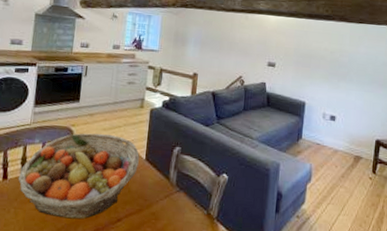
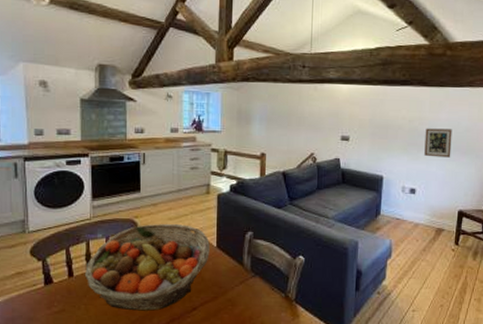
picture frame: none [344,60,371,89] -> present [424,128,452,158]

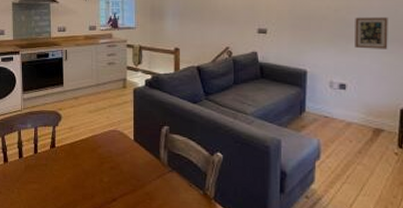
fruit basket: present [84,223,210,311] -> none [17,115,127,199]

